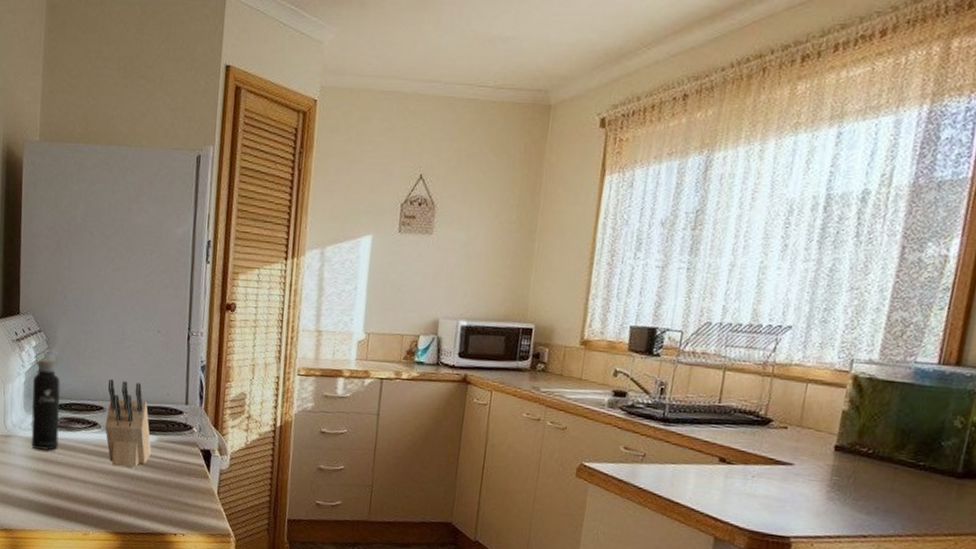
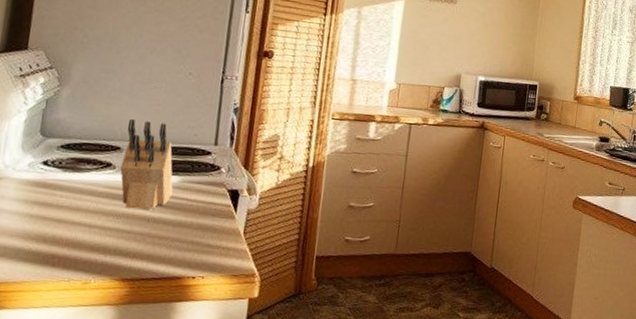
water bottle: present [31,351,60,451] -> none [26,88,71,193]

